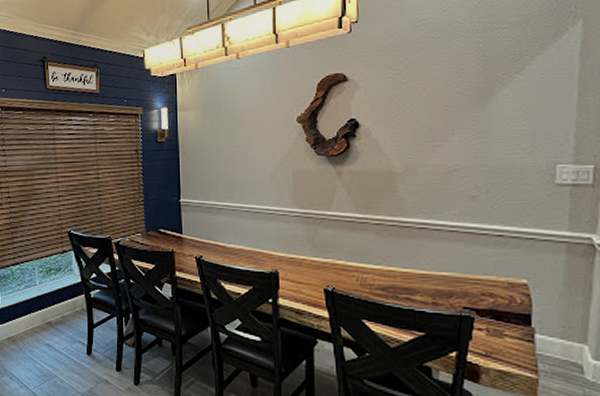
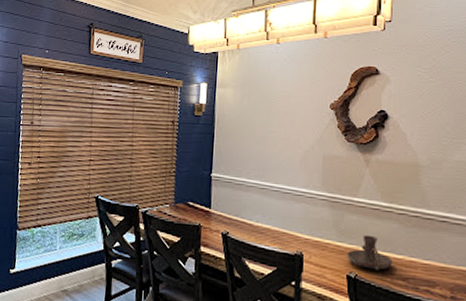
candle holder: none [323,247,371,282] -> present [347,234,393,270]

